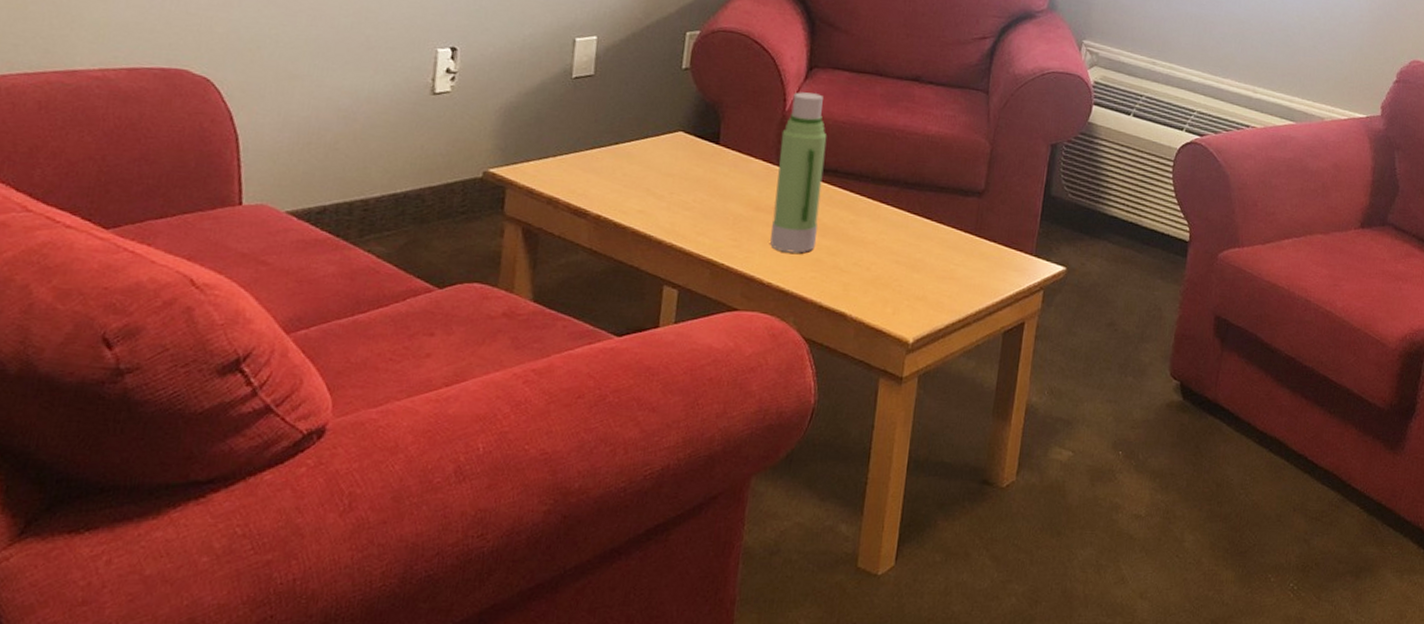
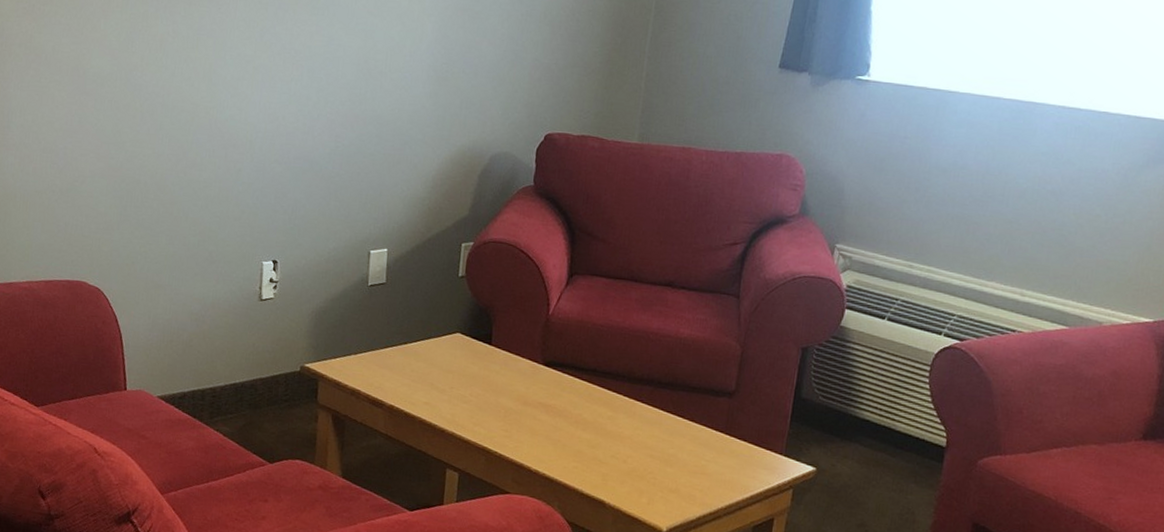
water bottle: present [770,92,827,253] -> none [537,297,587,445]

